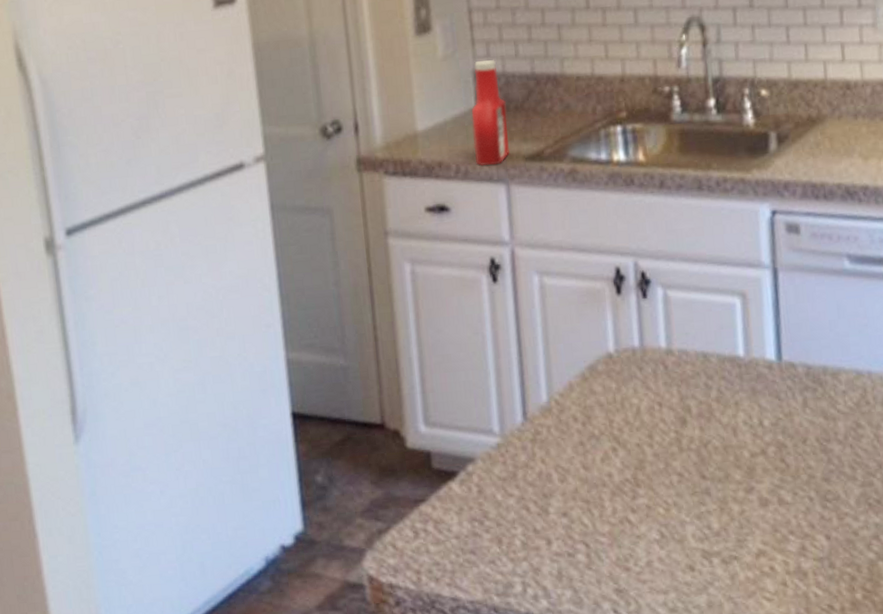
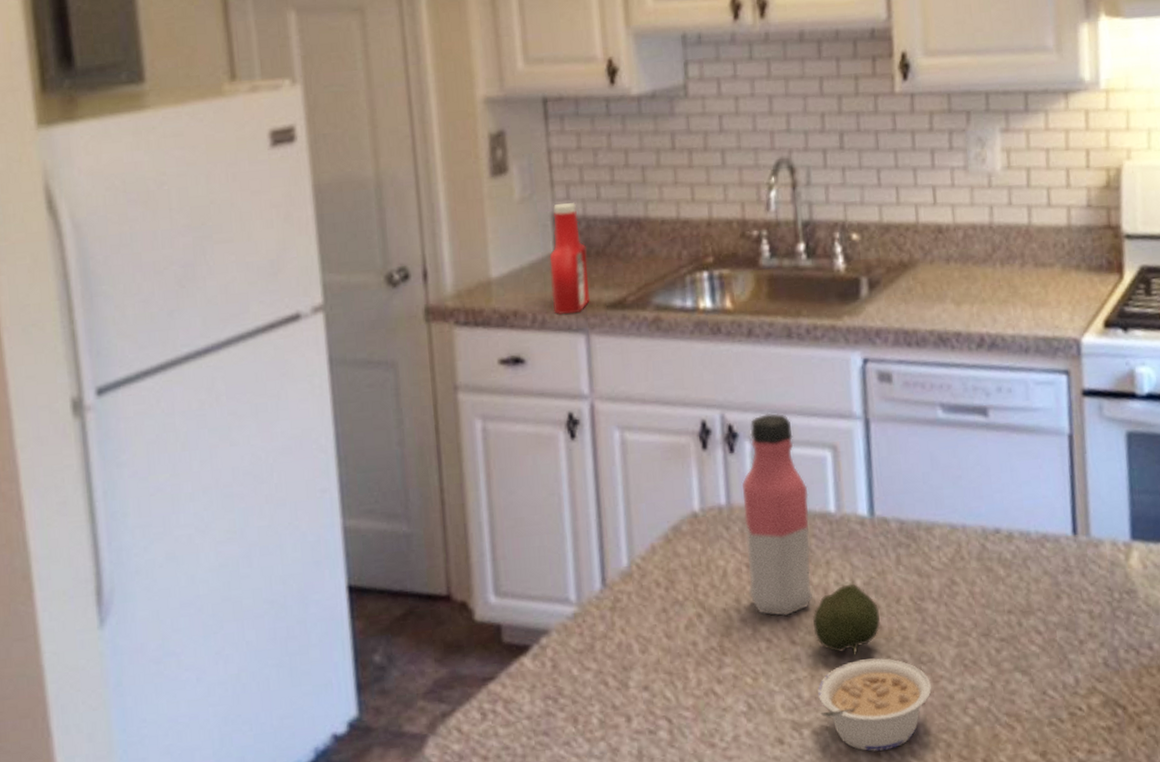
water bottle: none [654,261,723,453] -> present [741,413,813,617]
fruit: none [721,424,787,492] -> present [812,583,880,657]
legume: none [727,494,837,581] -> present [818,658,932,752]

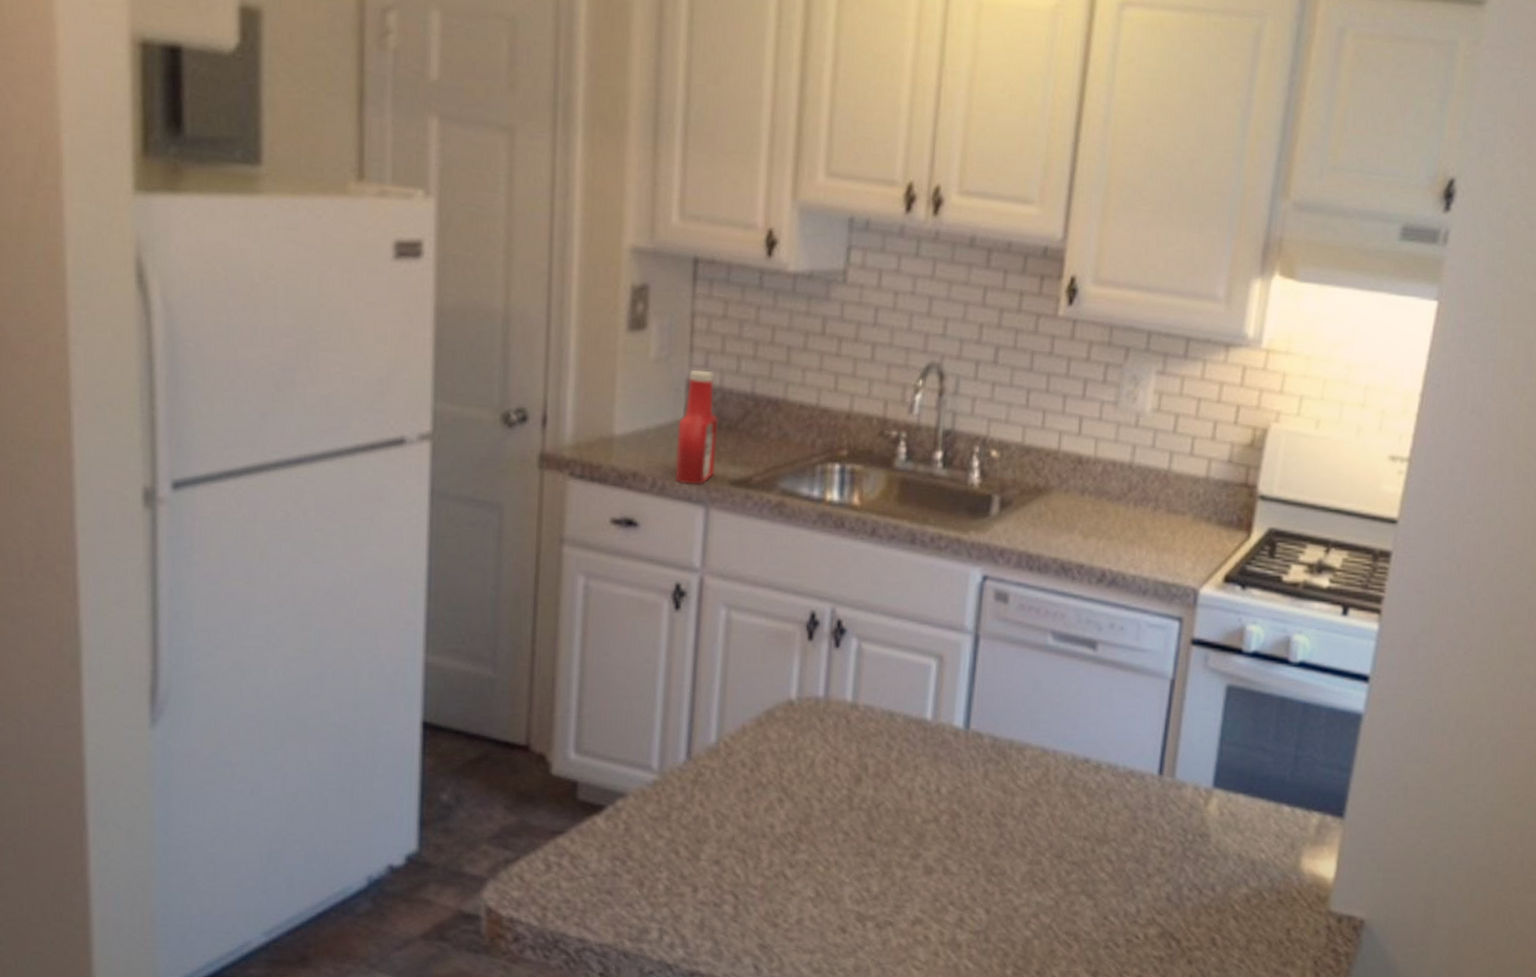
water bottle: present [741,413,813,617] -> none [833,614,908,813]
fruit: present [812,583,880,657] -> none [892,790,959,860]
legume: present [818,658,932,752] -> none [886,864,998,951]

